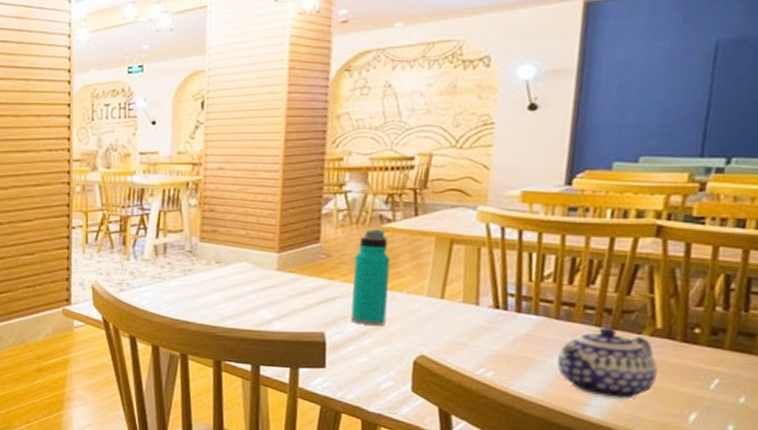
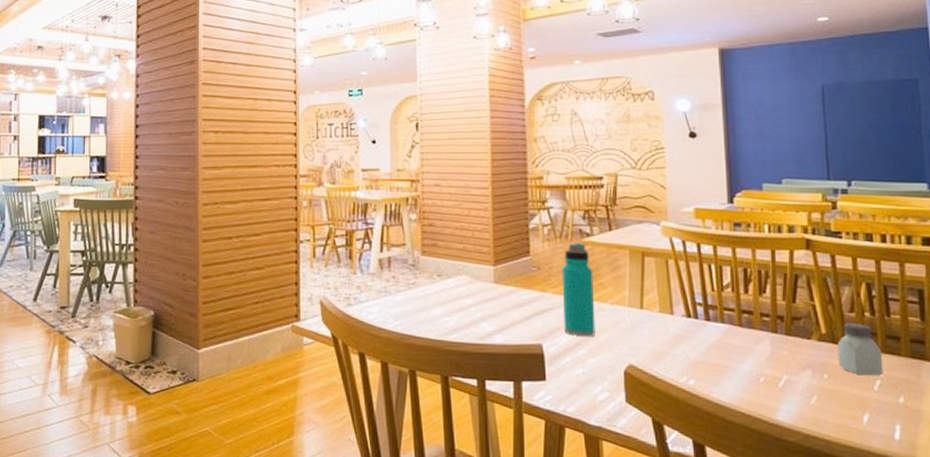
teapot: present [557,327,658,400] -> none [747,333,830,403]
saltshaker: none [670,318,729,374] -> present [837,323,884,375]

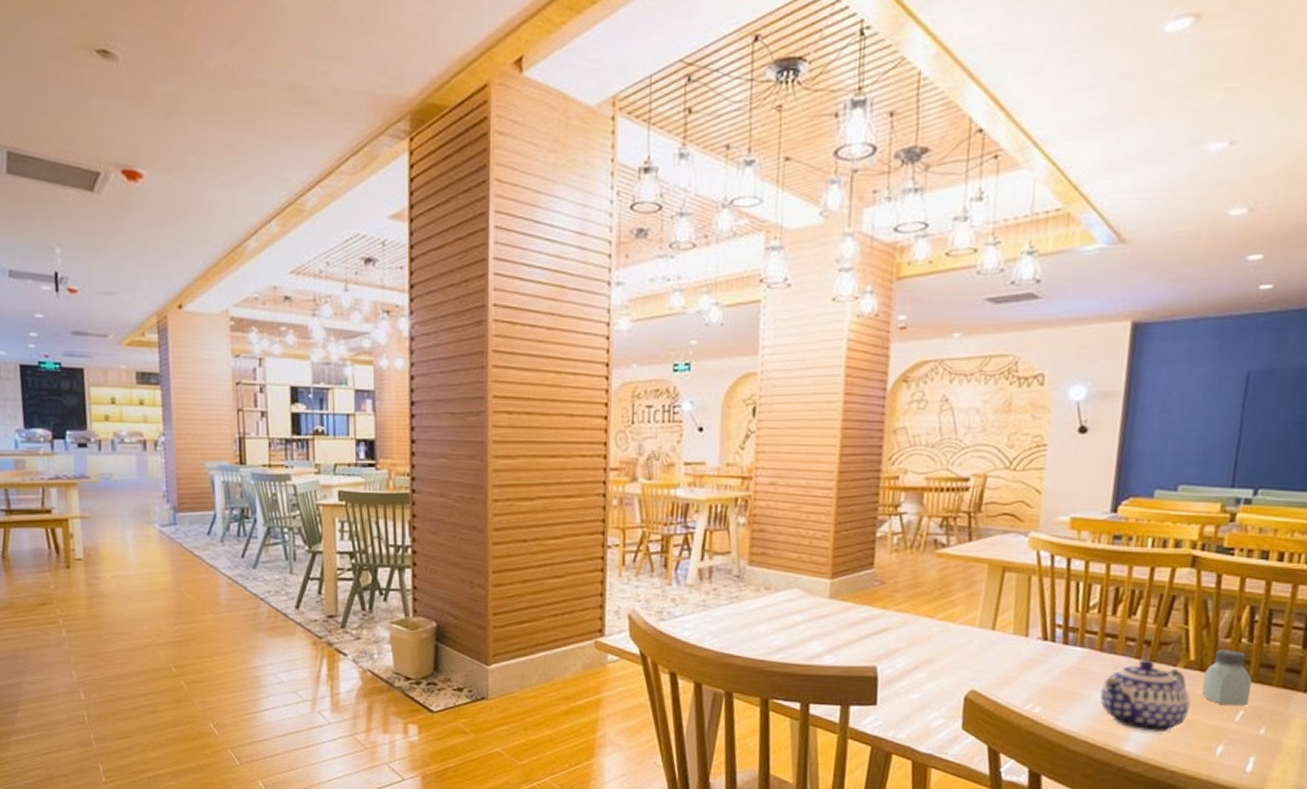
water bottle: present [562,243,595,337] -> none [903,554,944,660]
teapot: none [747,333,830,403] -> present [1100,659,1190,733]

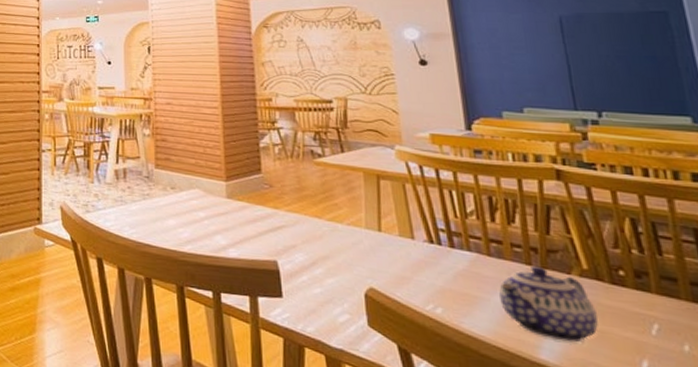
saltshaker: present [1201,649,1252,705] -> none [602,259,662,319]

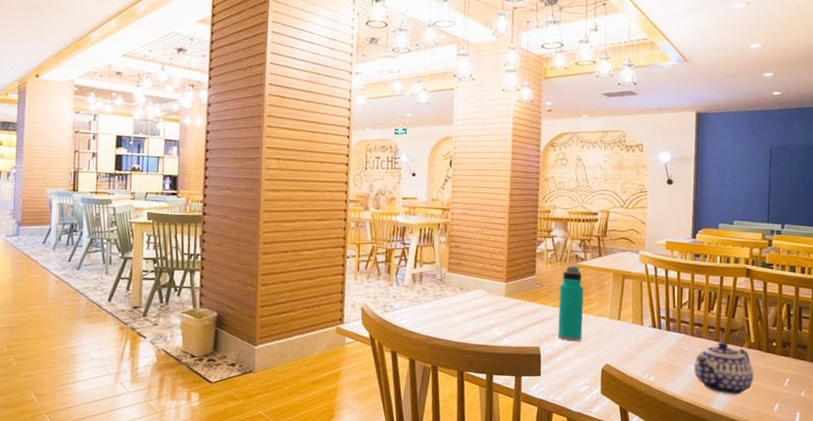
water bottle: none [294,163,332,257] -> present [558,266,584,342]

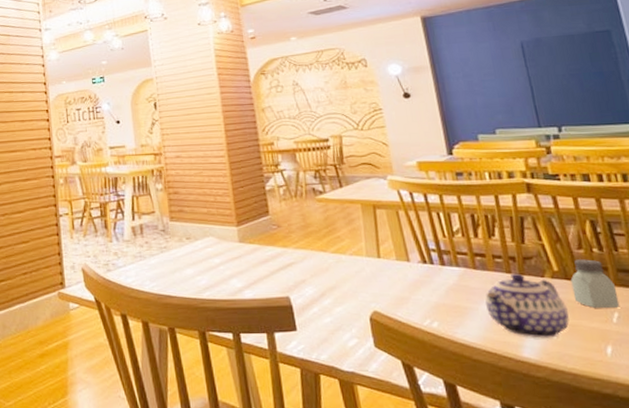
water bottle: present [558,266,584,342] -> none [300,200,338,288]
saltshaker: none [760,335,793,375] -> present [570,259,620,308]

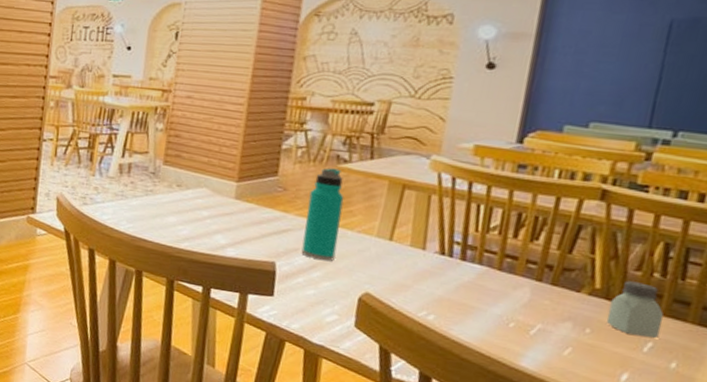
water bottle: none [300,200,338,288] -> present [301,168,344,261]
teapot: present [485,273,569,339] -> none [497,282,594,355]

